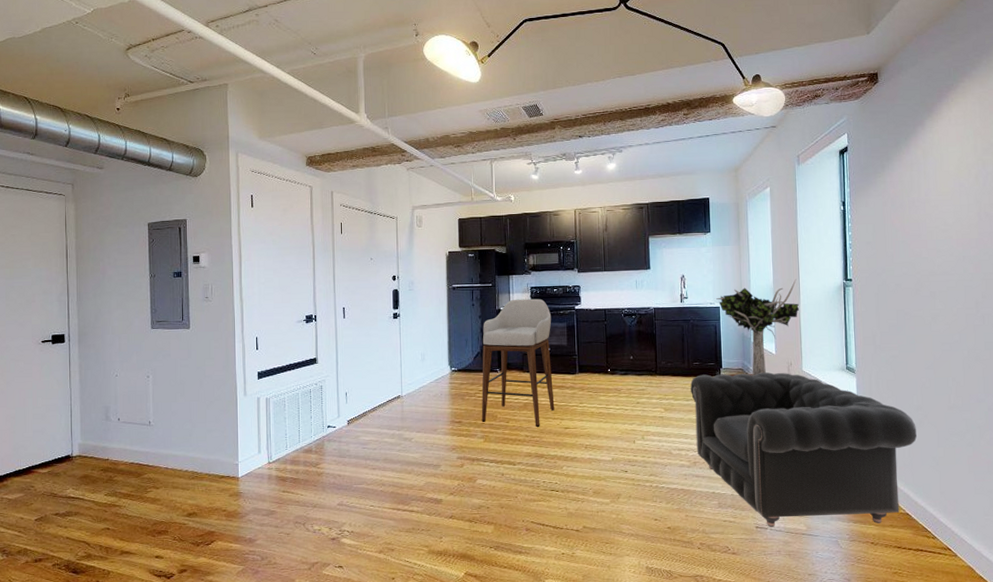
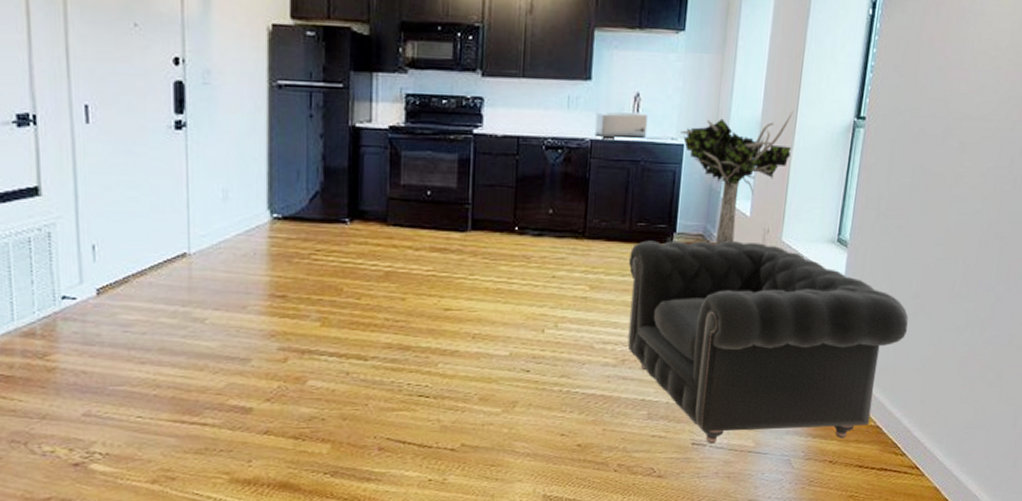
bar stool: present [481,298,555,428] -> none [318,111,436,308]
toaster: none [656,287,693,306] -> present [594,111,649,139]

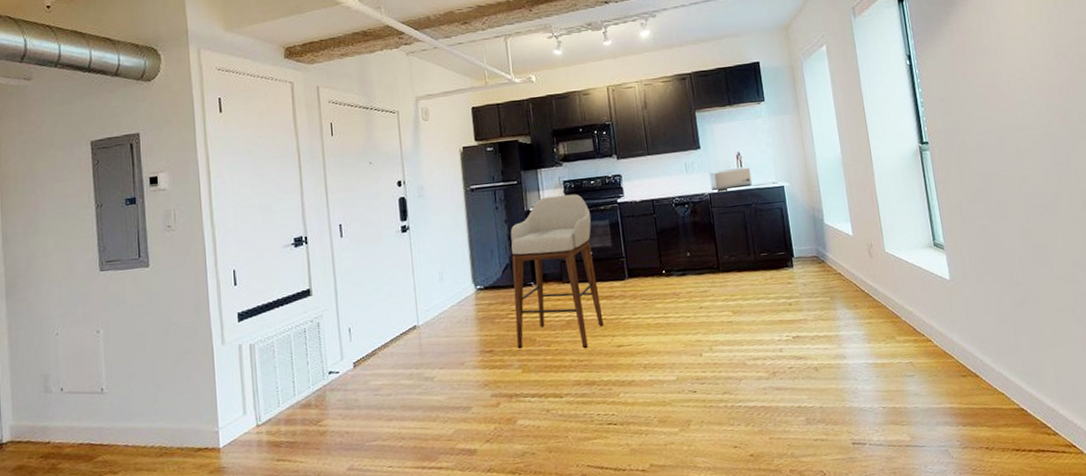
bar stool: none [318,111,436,308] -> present [510,194,604,350]
armchair: present [627,240,909,444] -> none [759,256,1022,442]
potted tree: present [679,112,794,246] -> none [778,147,874,267]

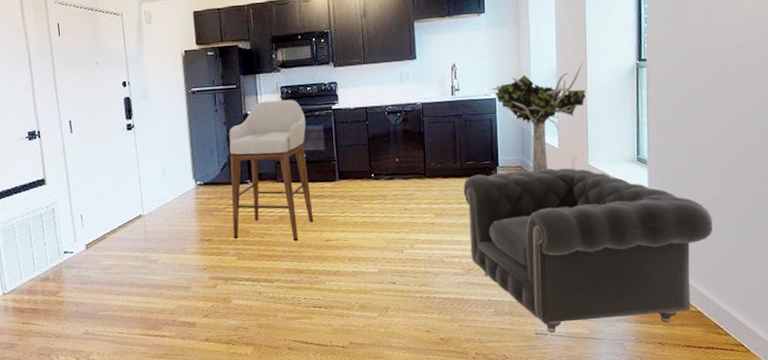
toaster: present [709,166,753,191] -> none [423,78,465,101]
armchair: none [759,256,1022,442] -> present [464,168,712,333]
potted tree: none [778,147,874,267] -> present [491,62,585,176]

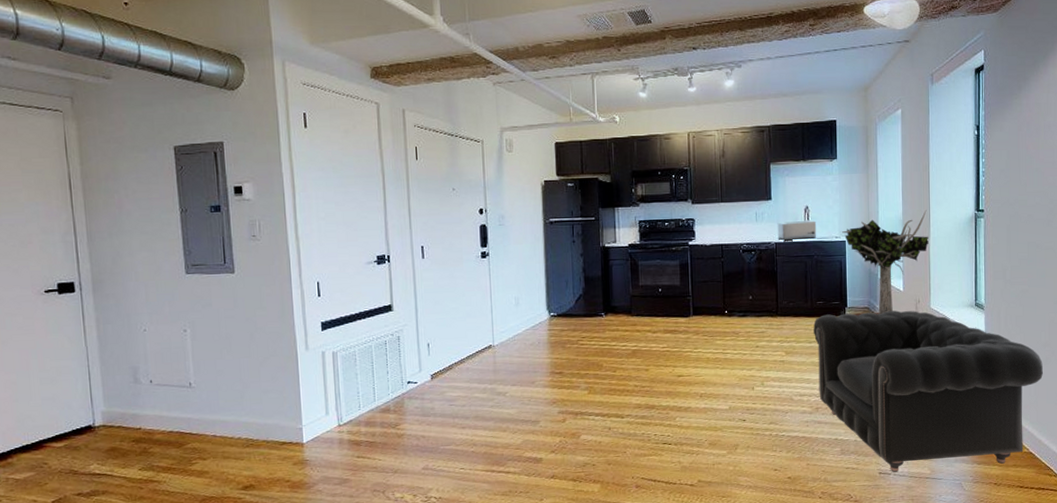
bar stool: present [229,99,314,242] -> none [585,233,667,377]
toaster: none [423,78,465,101] -> present [777,219,817,241]

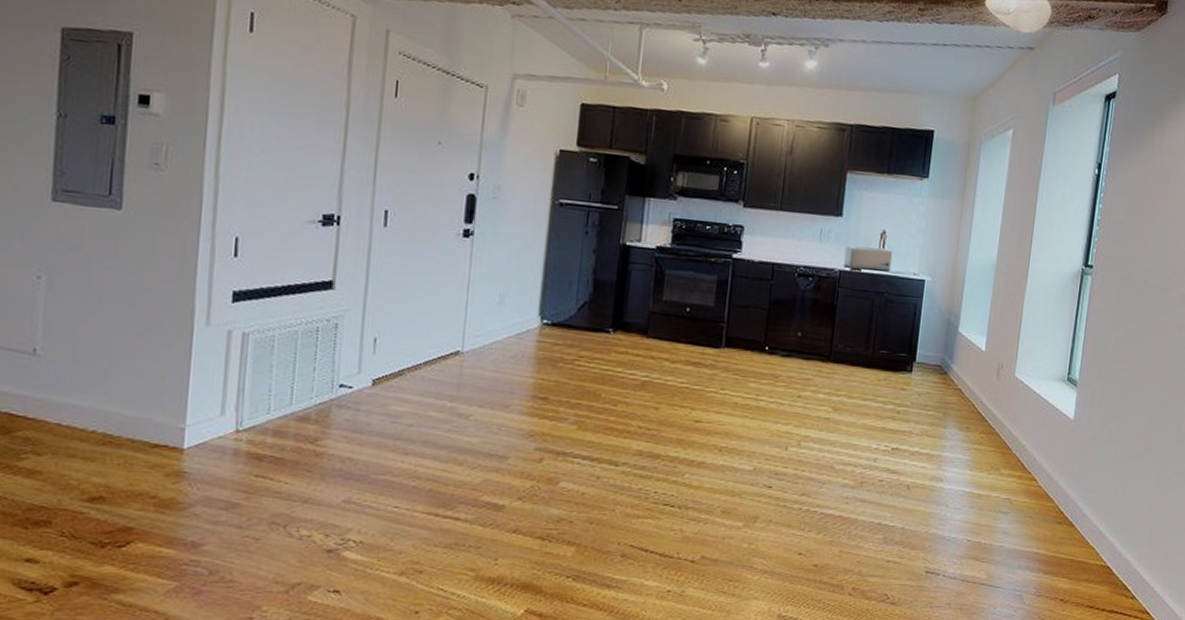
armchair: present [814,310,1043,473] -> none [866,367,1136,576]
potted tree: present [841,210,929,316] -> none [921,256,1026,377]

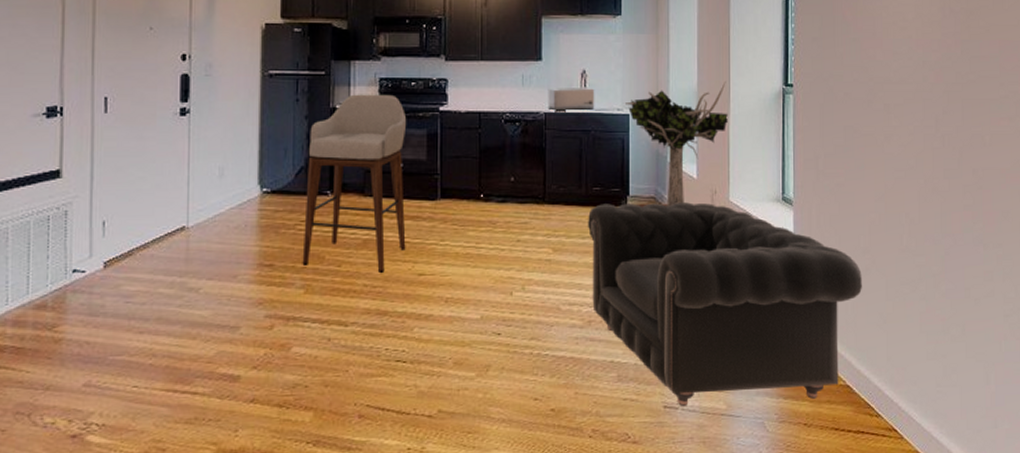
bar stool: none [577,232,698,417] -> present [302,94,407,274]
armchair: none [866,367,1136,576] -> present [588,202,862,407]
potted tree: none [921,256,1026,377] -> present [624,82,728,207]

